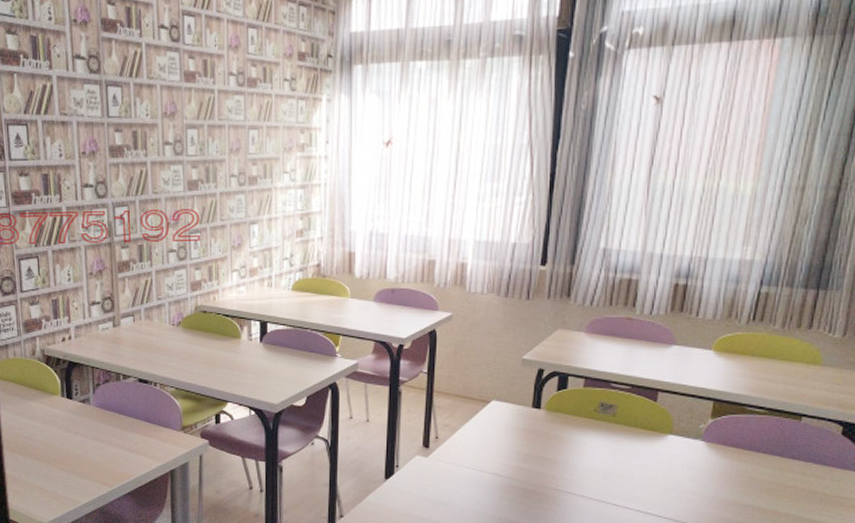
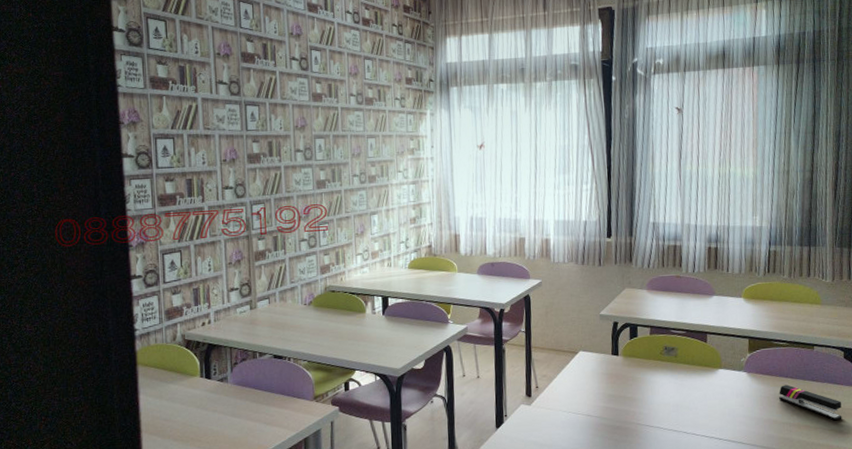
stapler: none [744,460,828,509] -> present [779,384,842,421]

